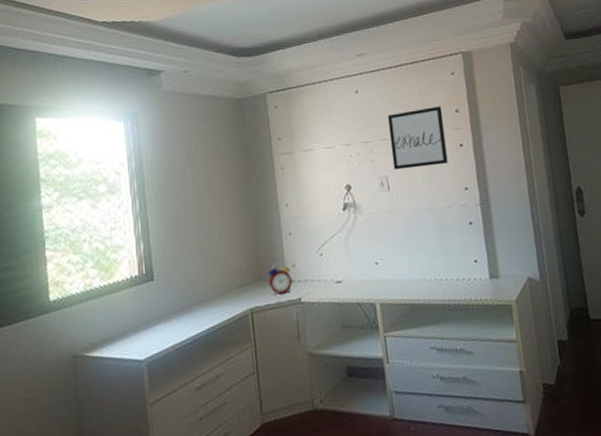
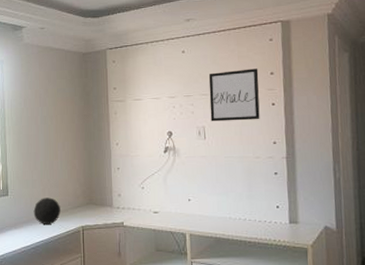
decorative orb: none [187,277,222,313] -> present [33,197,60,225]
alarm clock: present [267,262,293,295] -> none [98,191,118,217]

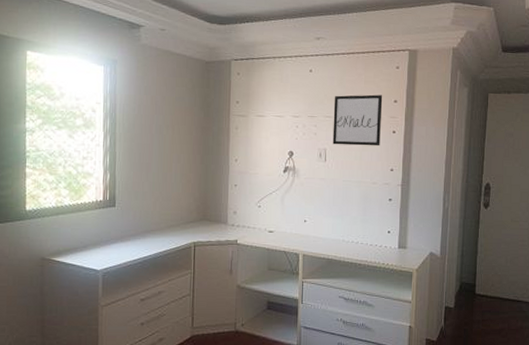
decorative orb: present [33,197,60,225] -> none [142,211,172,240]

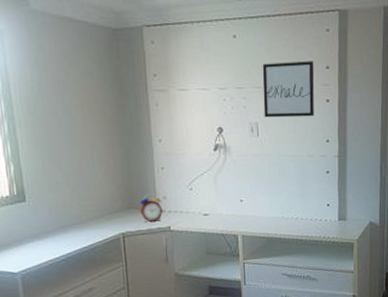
alarm clock: none [212,208,232,234] -> present [139,193,163,222]

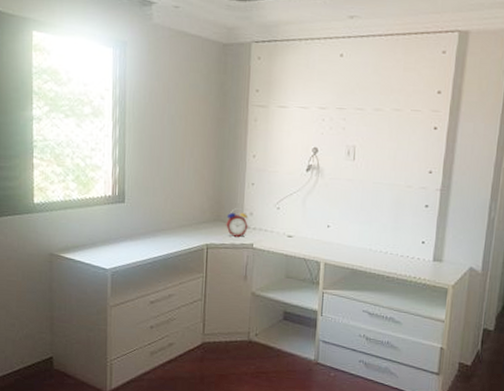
wall art: present [262,61,314,118] -> none [363,83,425,145]

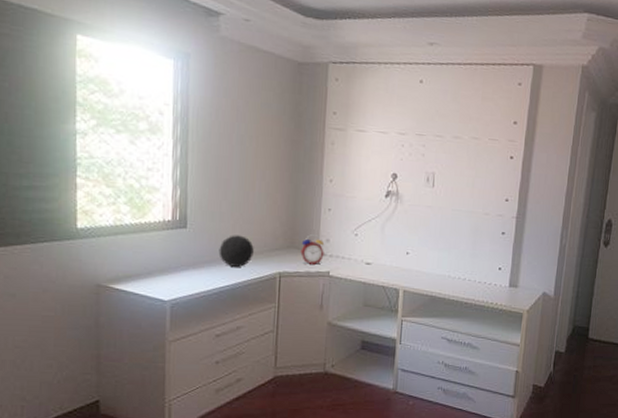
decorative orb: none [152,209,184,240] -> present [218,235,254,268]

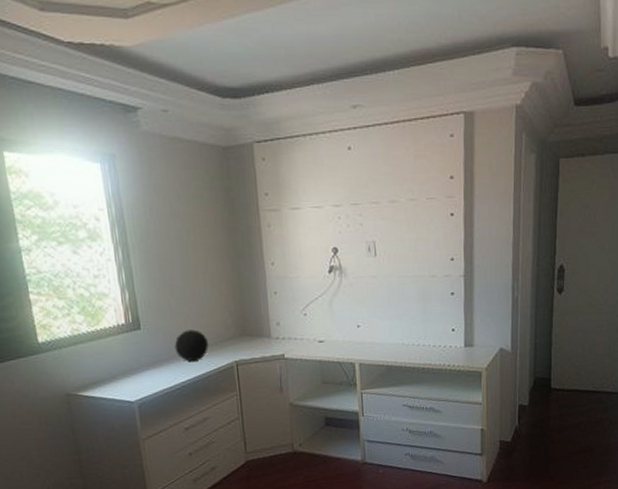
alarm clock: present [300,234,325,264] -> none [252,319,277,350]

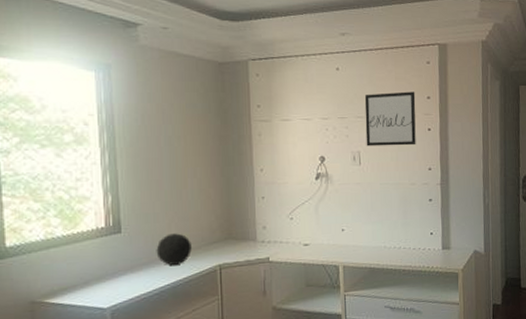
wall art: none [379,171,437,236] -> present [364,91,416,146]

